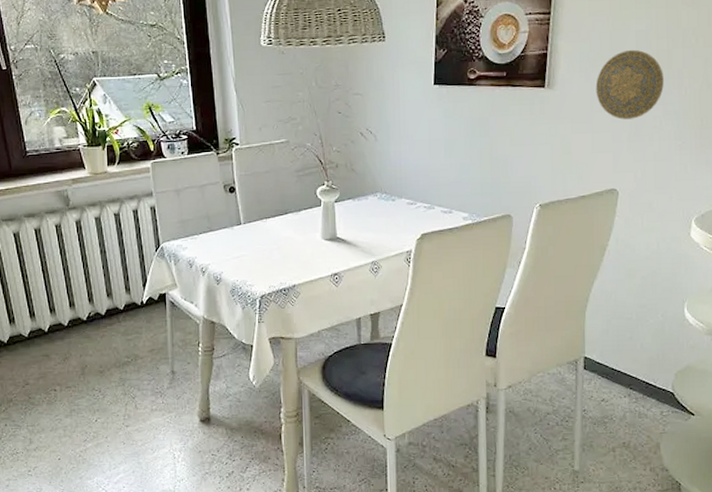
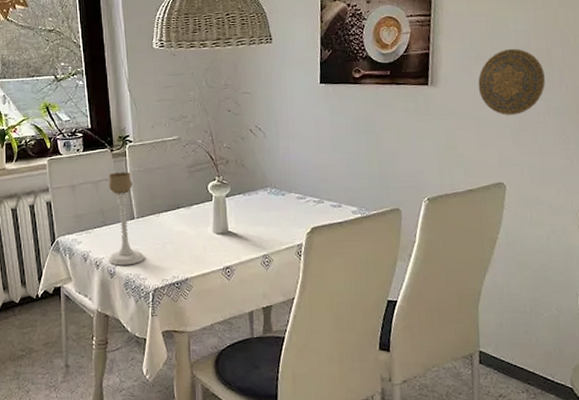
candle holder: none [214,176,252,272] -> present [108,172,145,266]

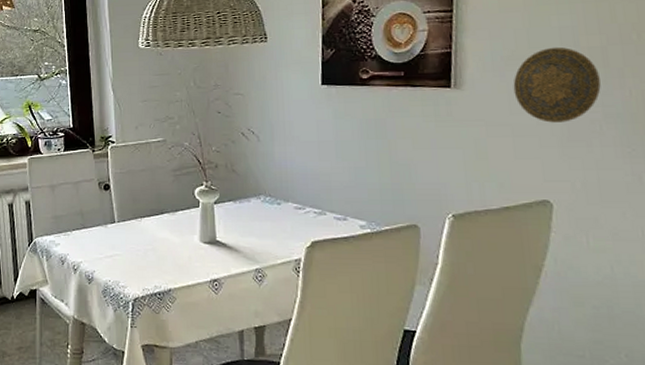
candle holder: present [108,172,145,266] -> none [86,174,126,271]

